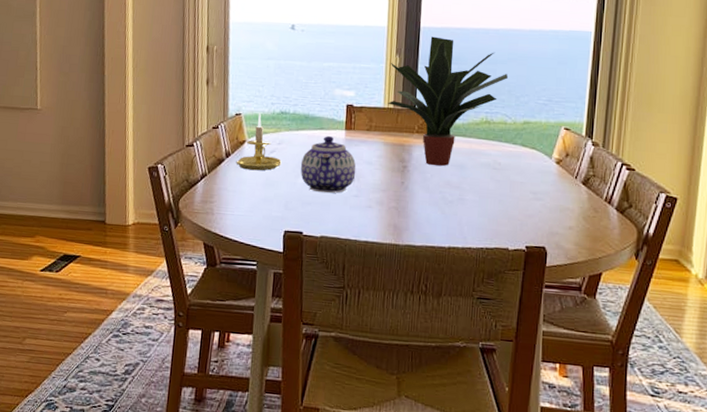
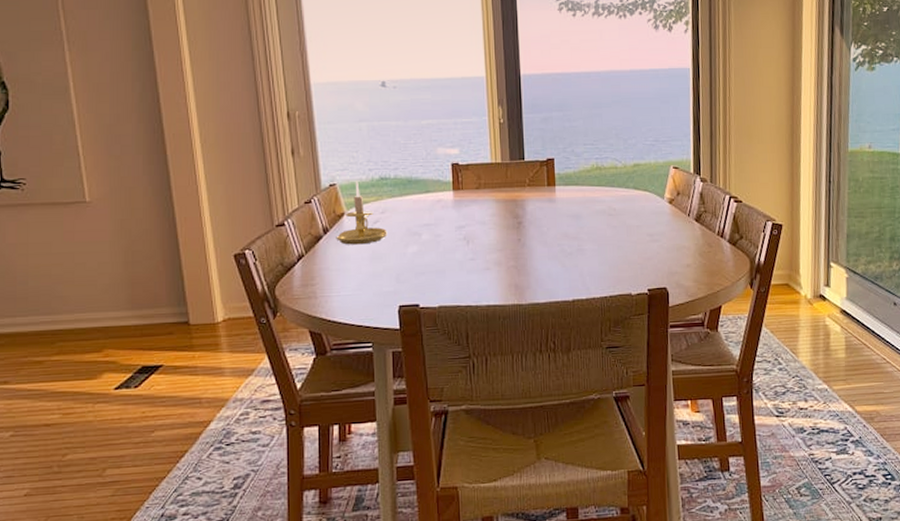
teapot: present [300,136,356,193] -> none [408,199,469,260]
potted plant: present [388,36,509,166] -> none [494,84,615,218]

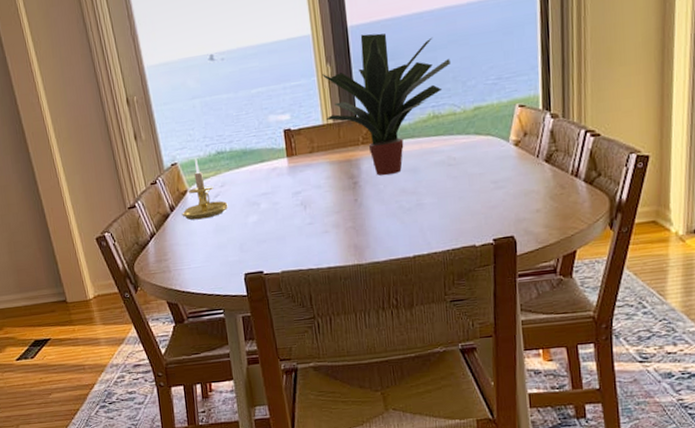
potted plant: none [494,84,615,218] -> present [323,33,451,176]

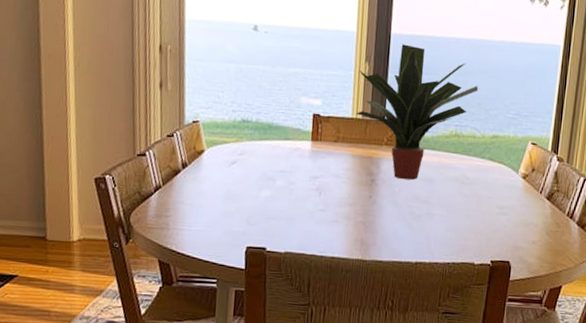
candle holder: present [182,157,228,220] -> none [193,120,243,183]

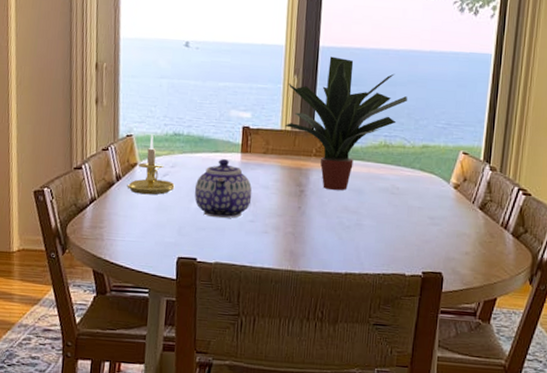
candle holder: none [193,120,243,183] -> present [127,134,175,195]
teapot: none [263,147,323,207] -> present [194,159,252,218]

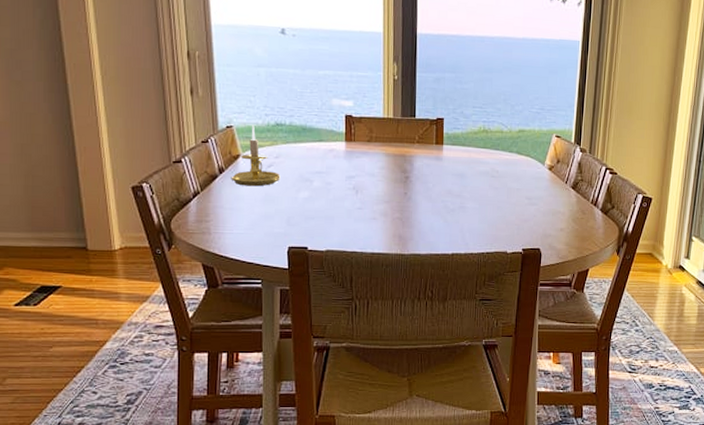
teapot: present [194,159,252,218] -> none [300,148,359,207]
potted plant: present [285,56,408,190] -> none [388,44,504,175]

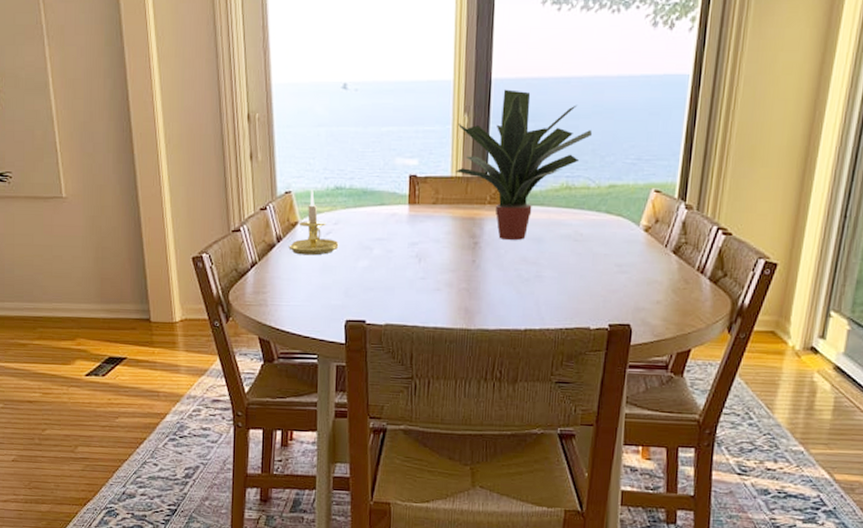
potted plant: none [388,44,504,175] -> present [456,89,593,240]

